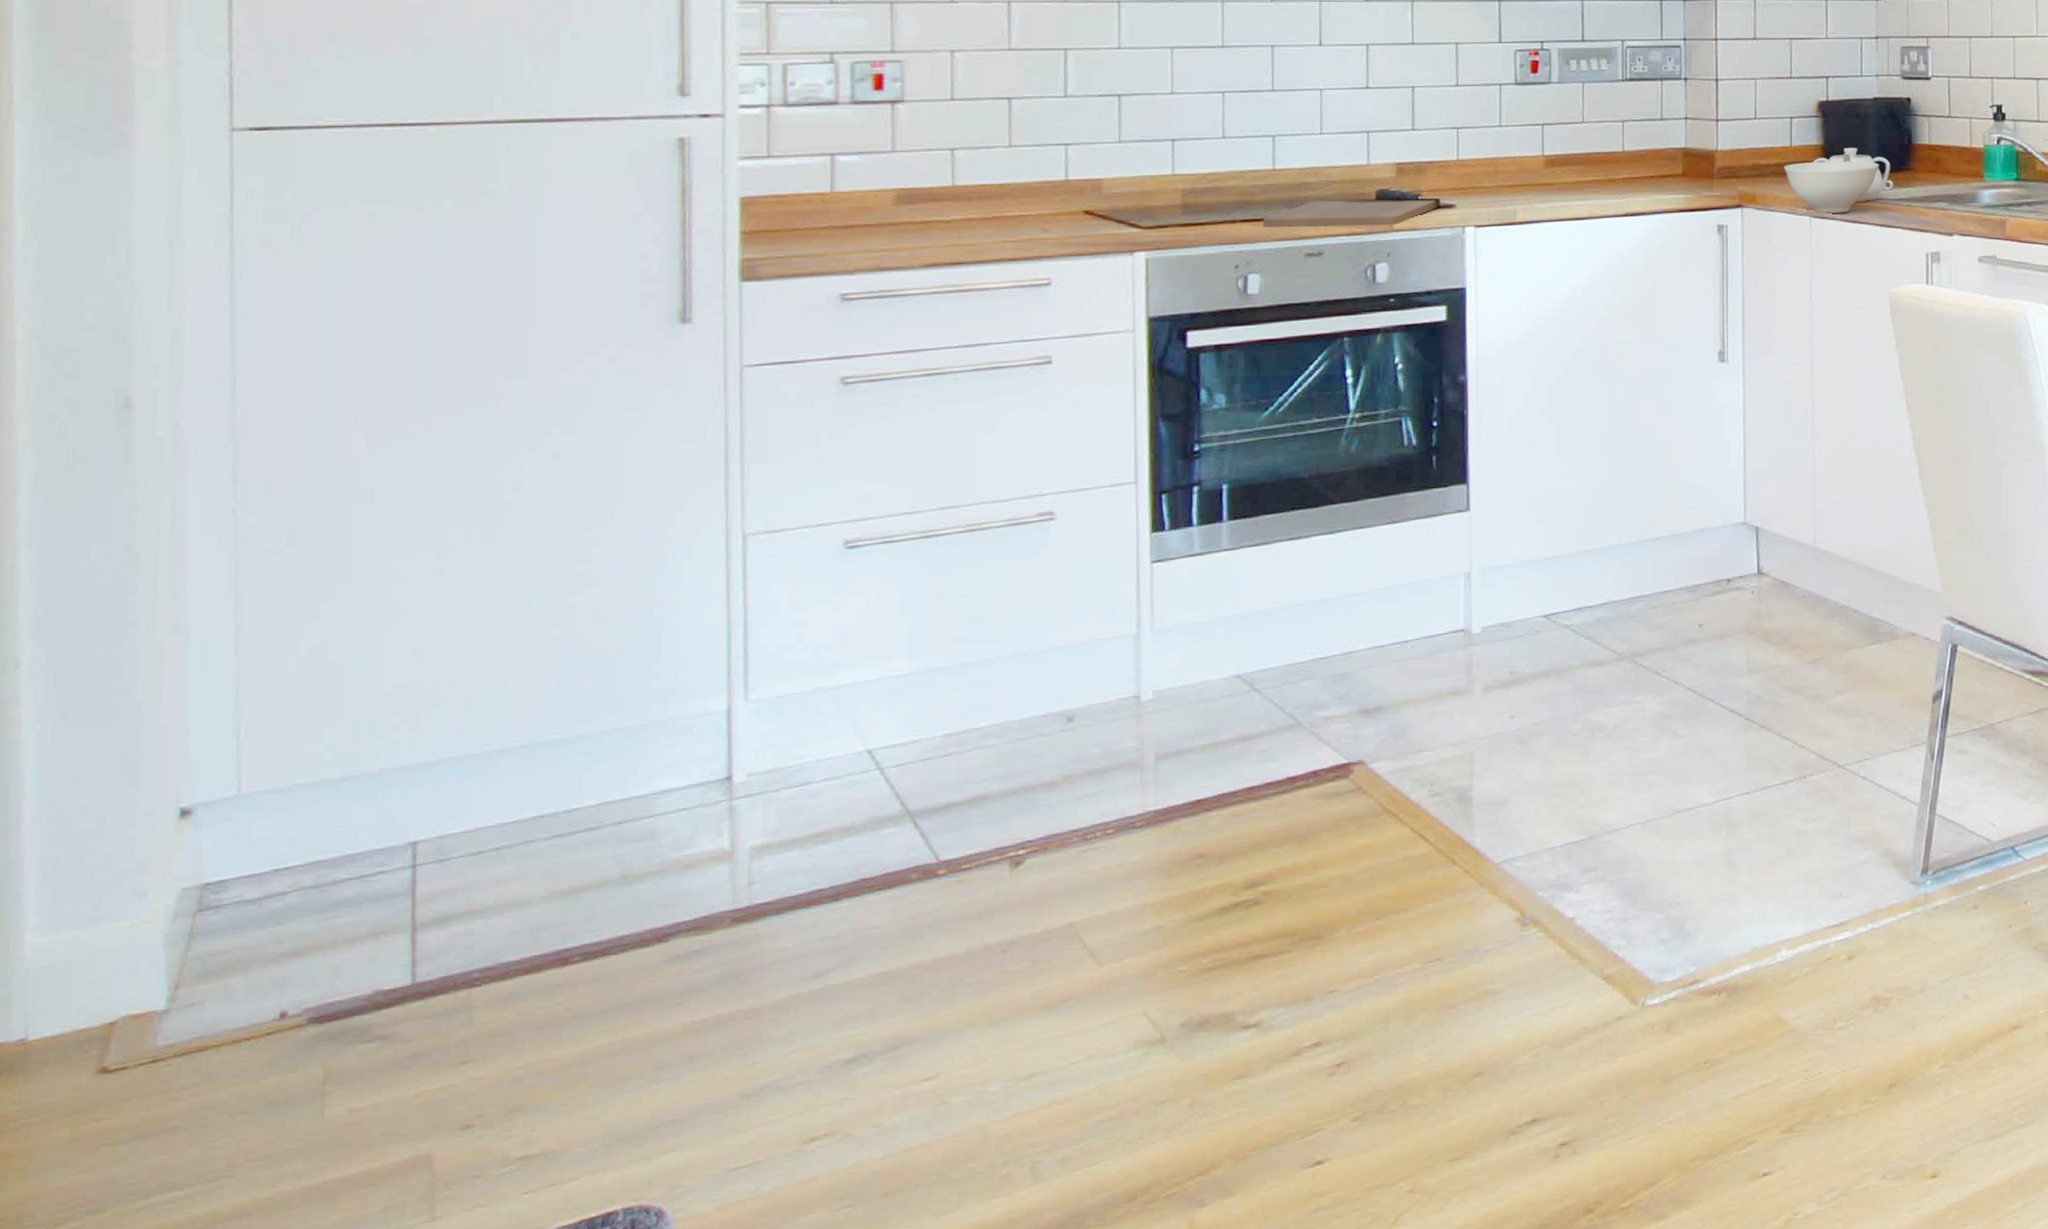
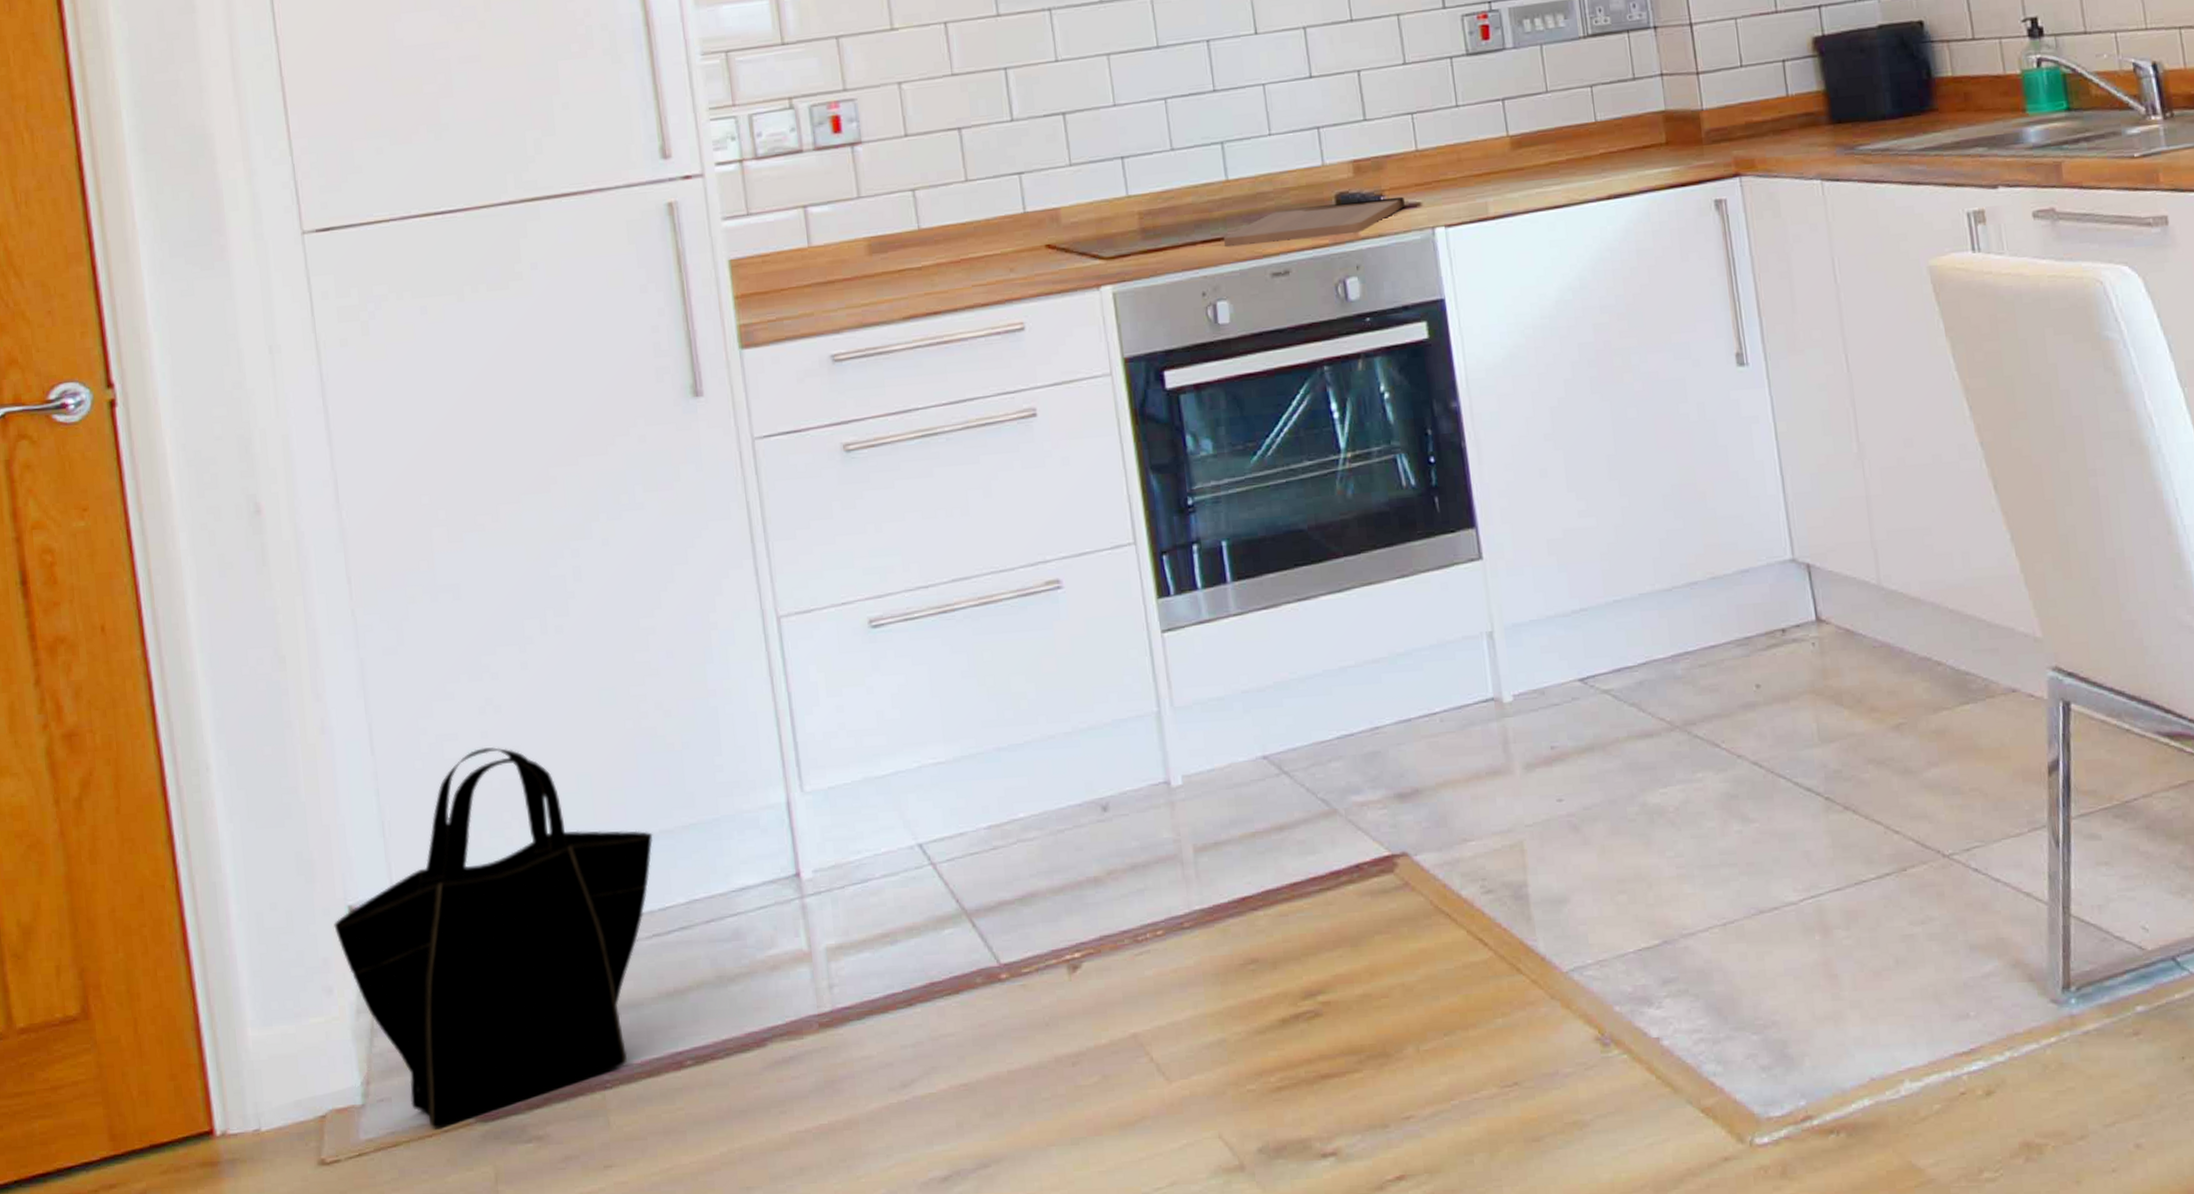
tote bag: none [158,651,568,1032] -> present [334,747,653,1129]
bowl: present [1784,161,1879,213] -> none [1782,105,1896,175]
teapot: present [1812,148,1894,202] -> none [1815,90,1917,157]

